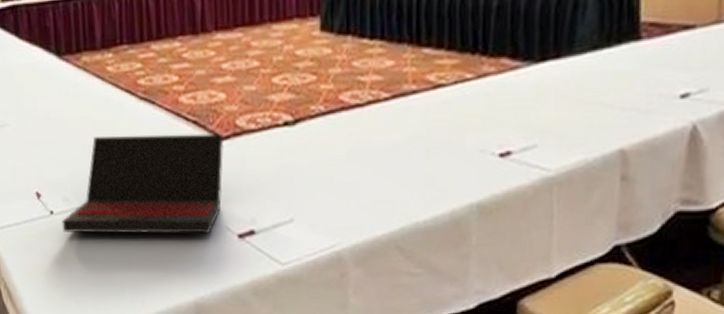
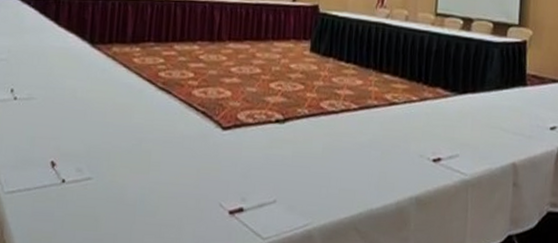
laptop: present [62,133,223,234] -> none [71,117,225,209]

